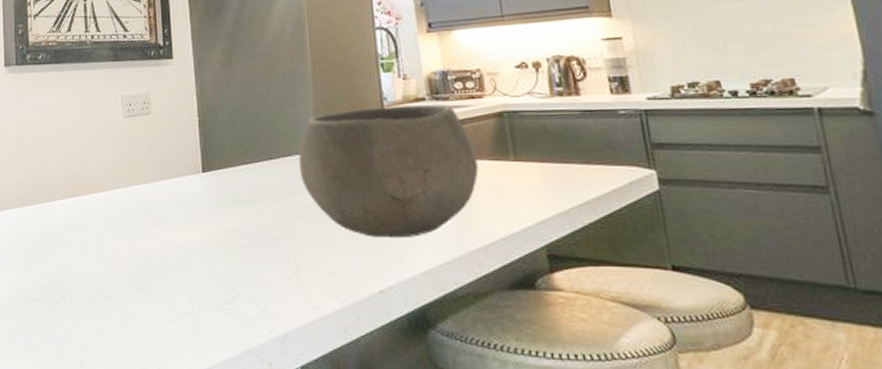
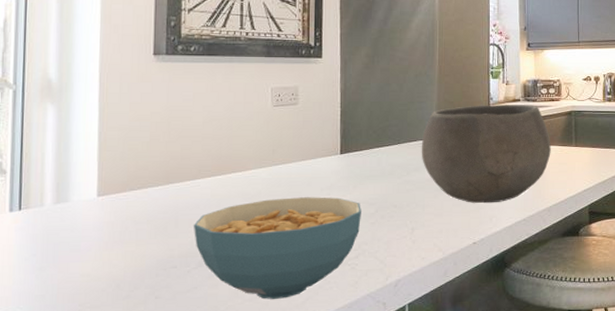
cereal bowl: none [53,224,233,346] -> present [194,197,361,299]

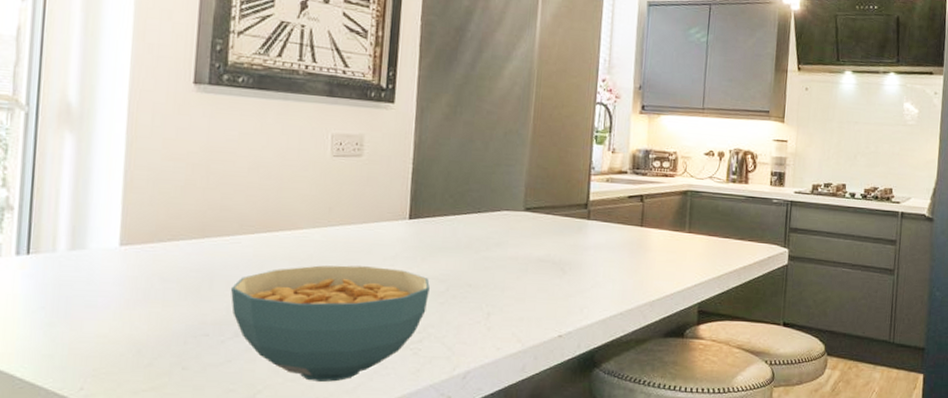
bowl: present [421,105,551,204] -> none [504,174,660,292]

